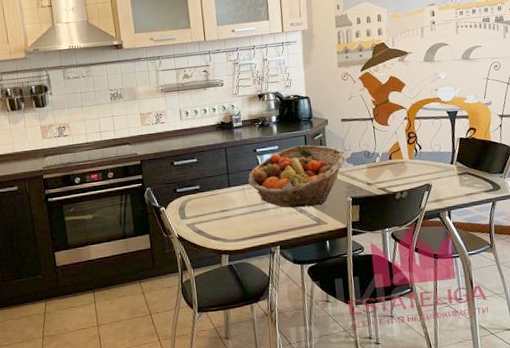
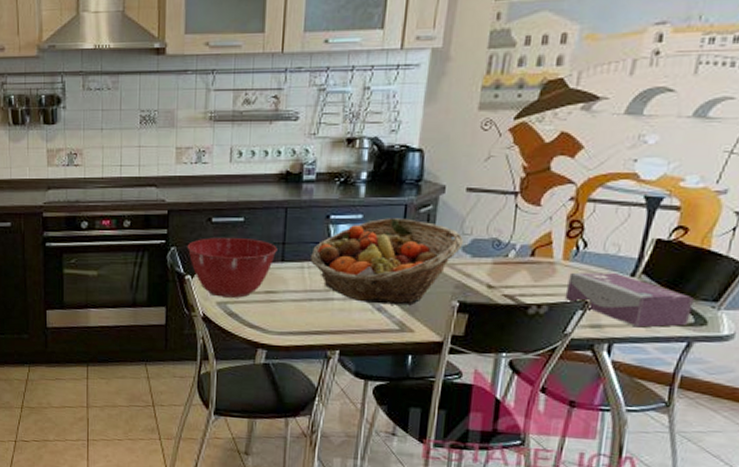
mixing bowl: none [158,173,224,220] -> present [187,238,278,298]
tissue box: none [415,163,490,198] -> present [564,272,694,328]

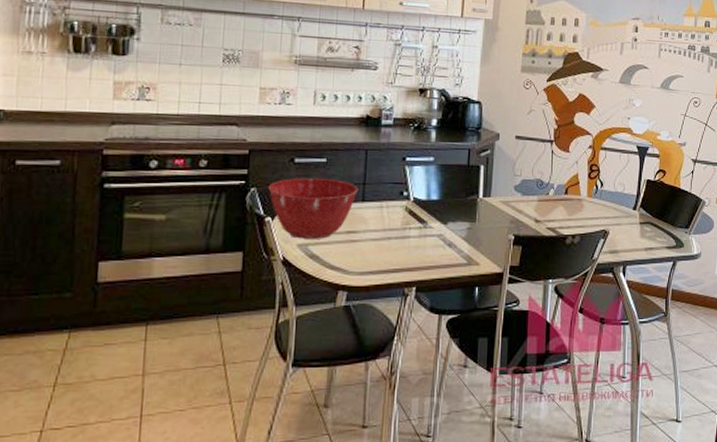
fruit basket: present [309,218,463,306] -> none [388,161,515,240]
tissue box: present [564,272,694,328] -> none [591,206,674,251]

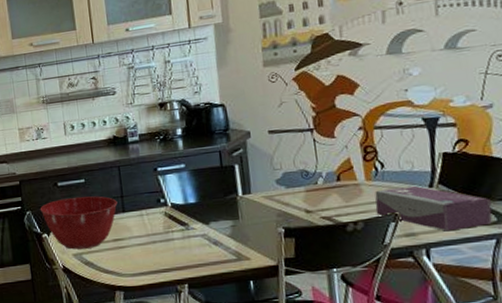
tissue box: none [591,206,674,251] -> present [374,185,492,232]

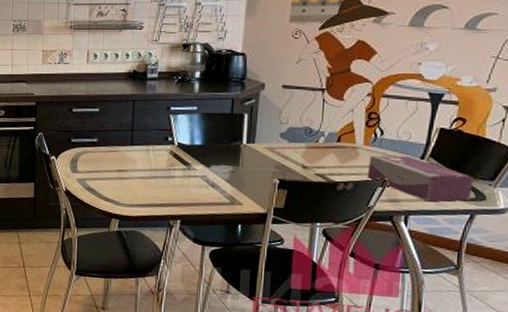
mixing bowl: present [40,196,118,250] -> none [52,125,127,175]

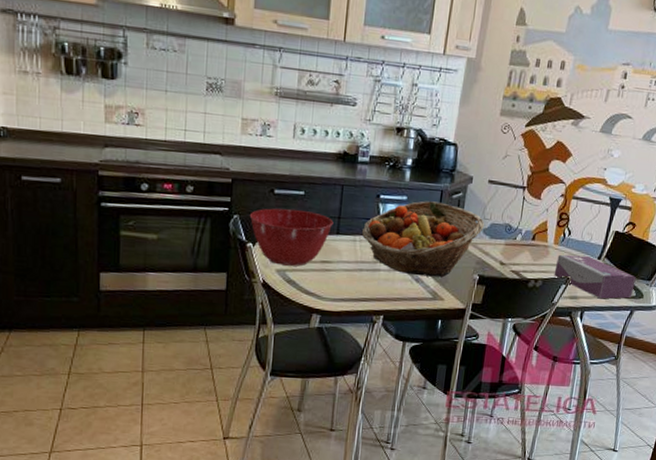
mixing bowl: none [52,125,127,175] -> present [249,208,334,266]
fruit basket: none [154,109,281,183] -> present [361,201,485,278]

